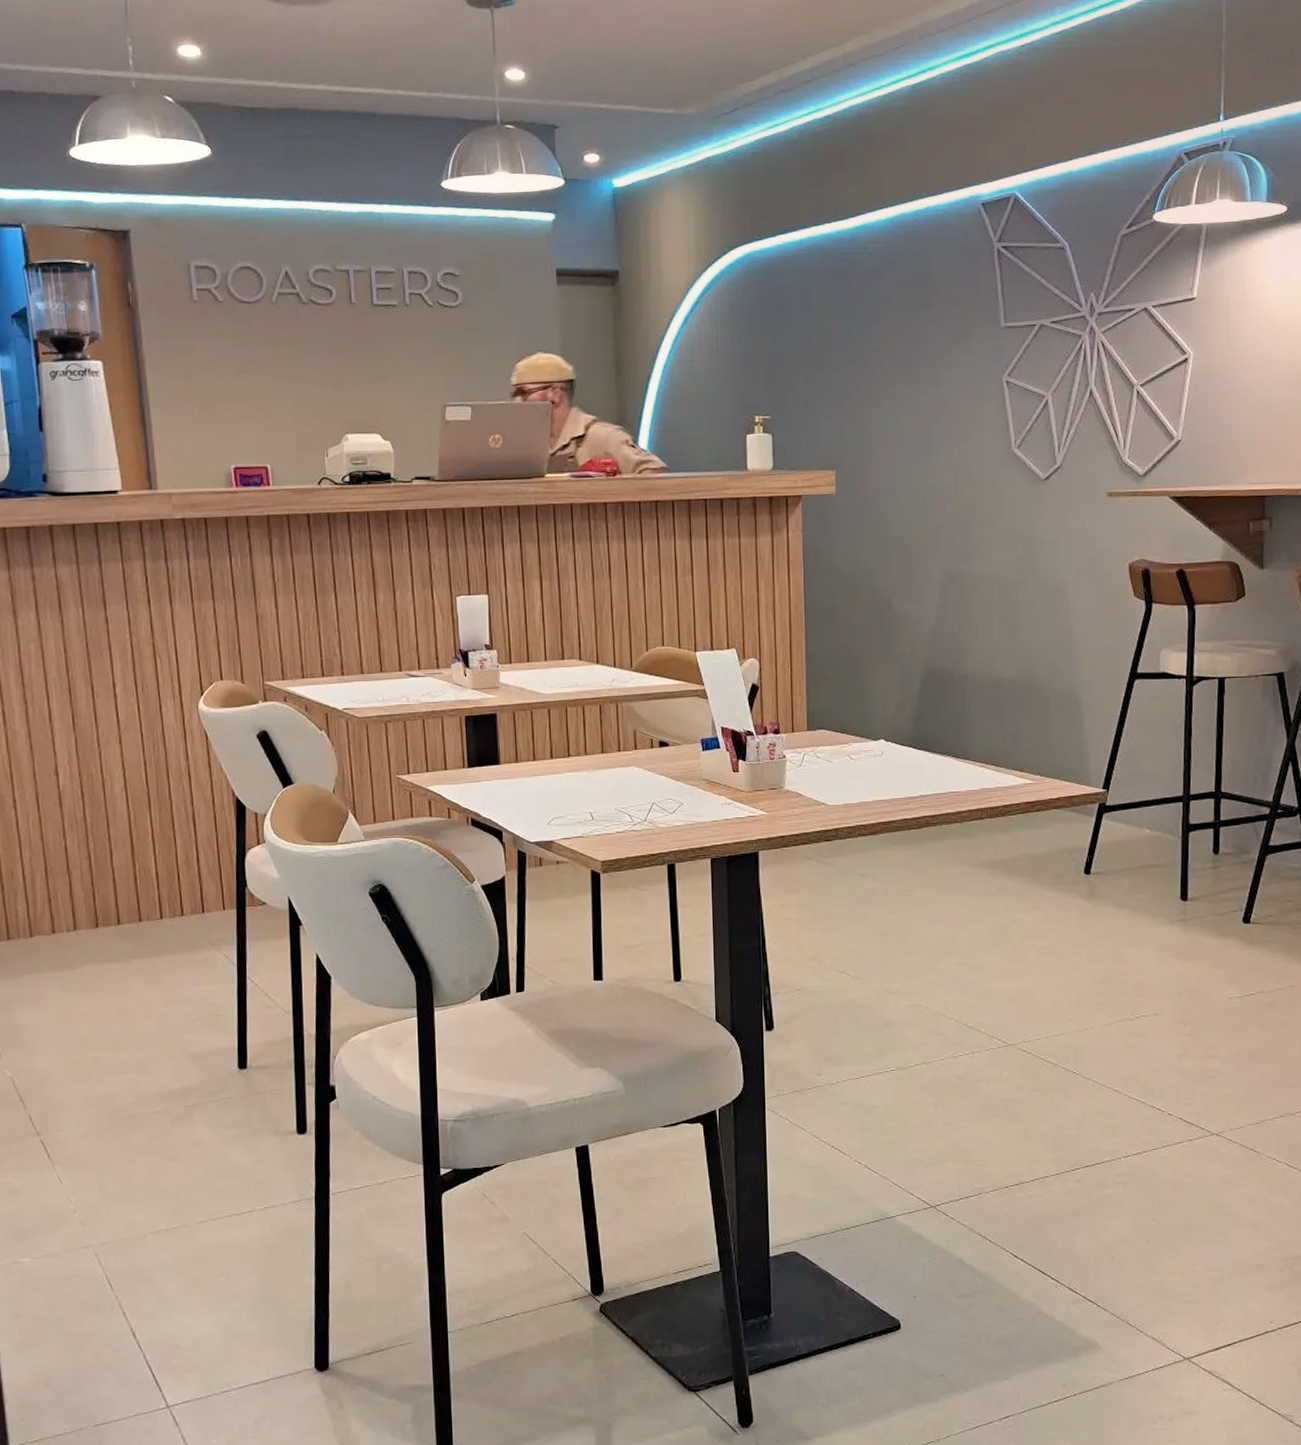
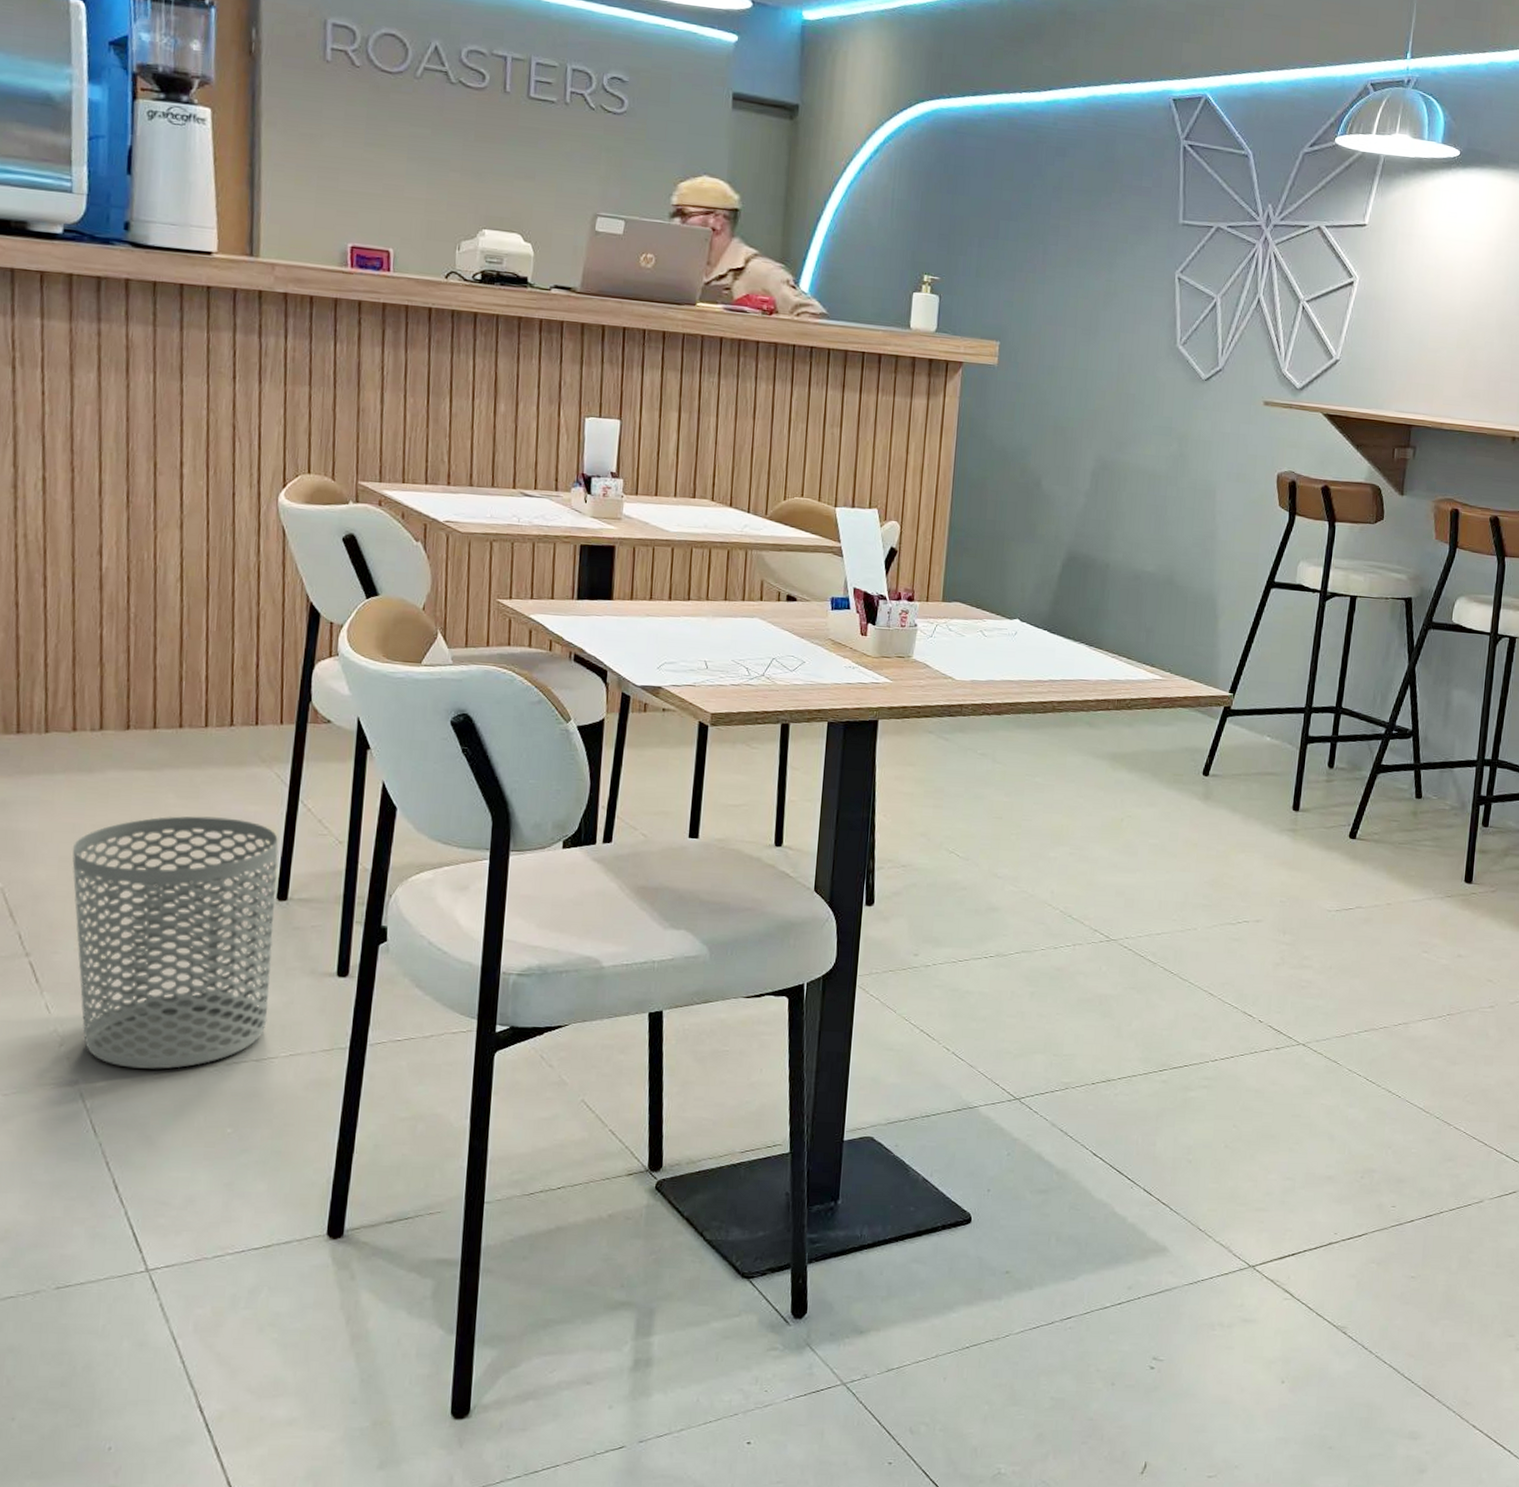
waste bin: none [64,999,242,1228] -> present [72,816,278,1069]

